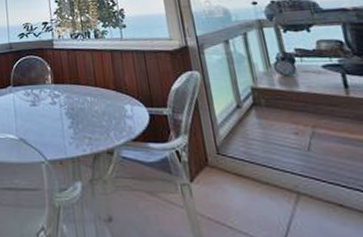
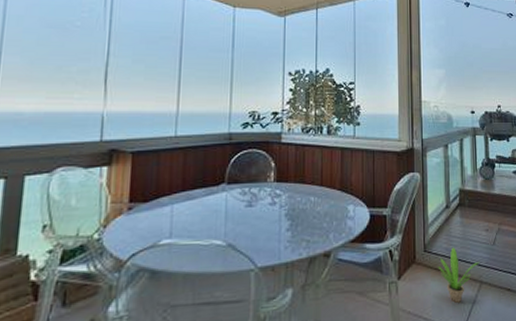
potted plant: none [237,151,293,214] -> present [438,247,480,303]

